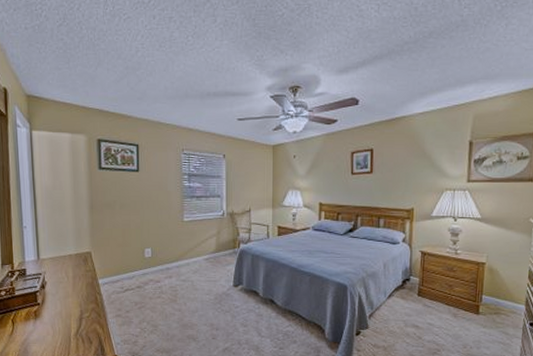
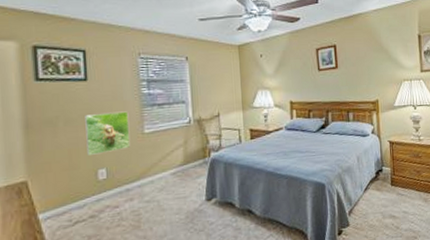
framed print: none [136,200,172,236] -> present [85,111,131,155]

